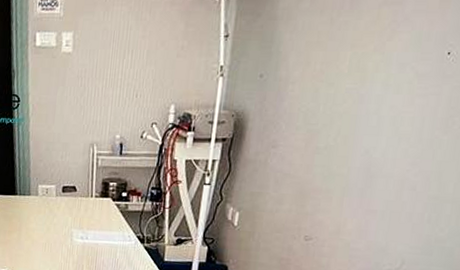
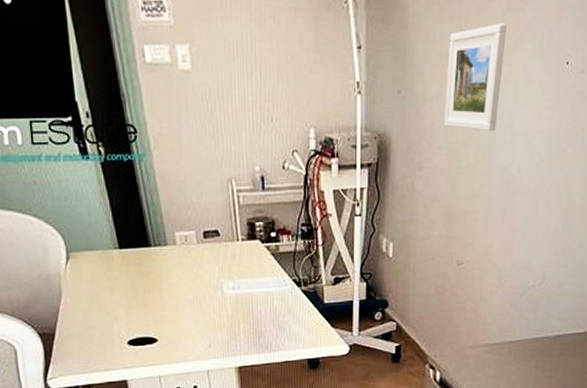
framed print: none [305,15,383,116] -> present [444,23,507,132]

